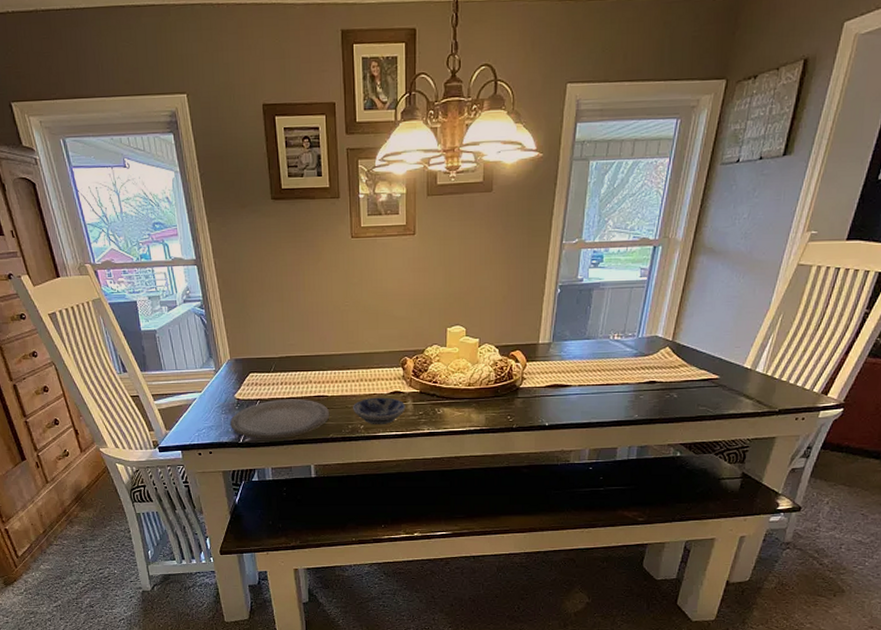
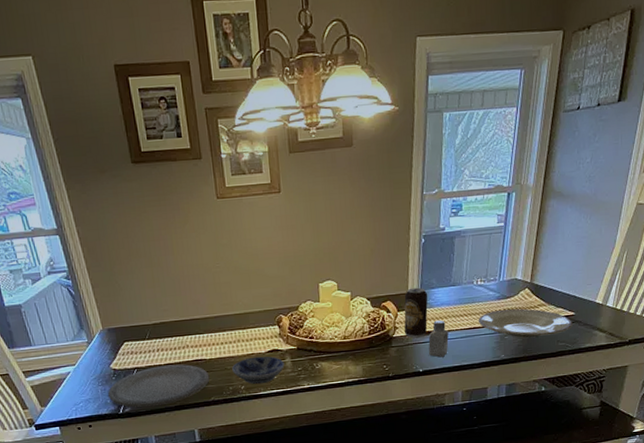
beverage can: none [531,338,560,390] -> present [404,287,428,338]
saltshaker: none [557,373,579,412] -> present [428,320,449,358]
plate: none [611,367,716,399] -> present [478,308,573,338]

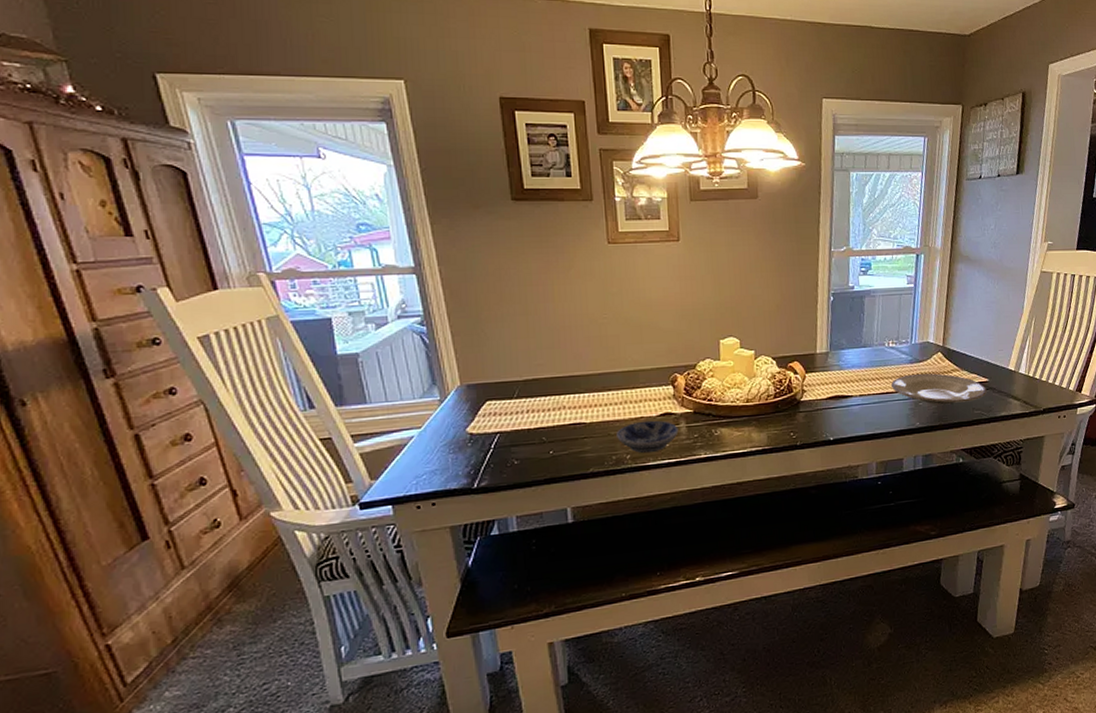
plate: present [108,364,210,408] -> none [461,428,589,481]
beverage can: present [404,287,428,338] -> none [812,347,838,403]
saltshaker: present [428,320,449,358] -> none [839,383,861,425]

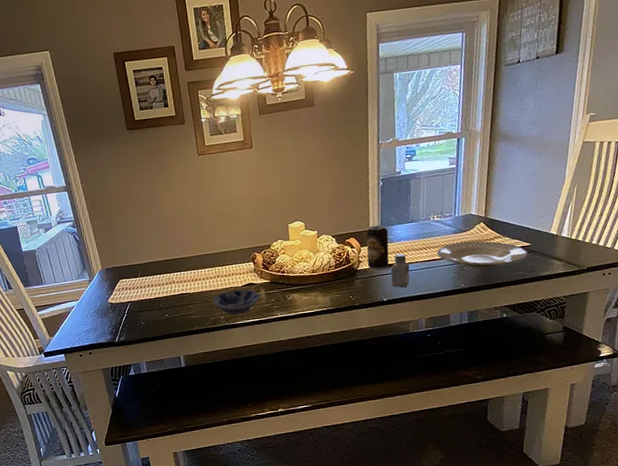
beverage can: none [812,347,838,403] -> present [366,225,389,271]
saltshaker: none [839,383,861,425] -> present [391,253,410,288]

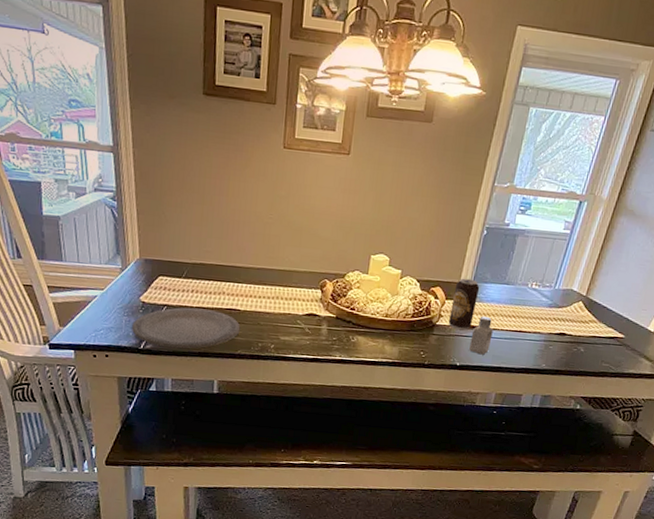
plate: none [106,298,194,337] -> present [132,307,241,349]
bowl: present [213,289,260,315] -> none [265,317,320,347]
plate: present [436,241,529,268] -> none [525,318,621,354]

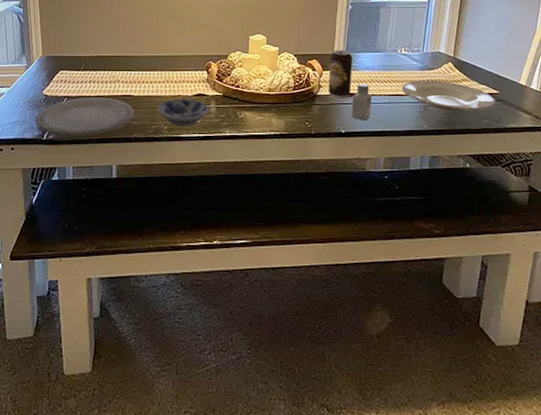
bowl: none [265,317,320,347] -> present [158,99,209,127]
plate: none [525,318,621,354] -> present [401,80,497,112]

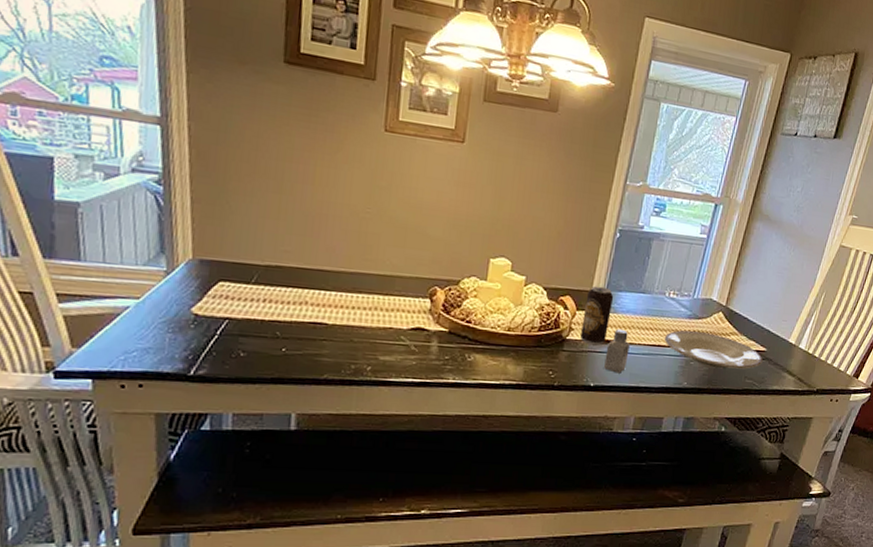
plate: present [36,97,135,137] -> none [178,321,328,374]
bowl: present [158,99,209,127] -> none [359,332,429,369]

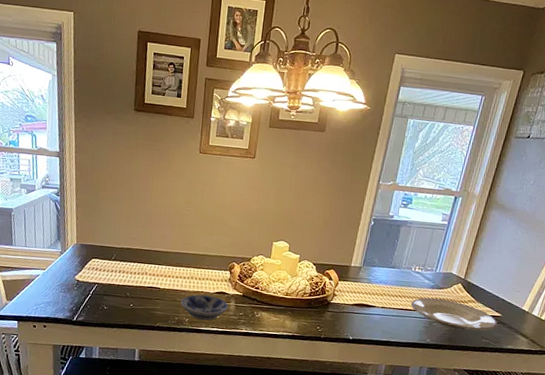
bowl: none [359,332,429,369] -> present [181,294,229,321]
beverage can: present [579,286,614,346] -> none [341,262,369,308]
saltshaker: present [604,328,630,373] -> none [361,295,382,330]

